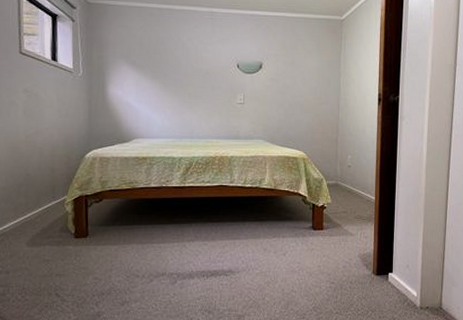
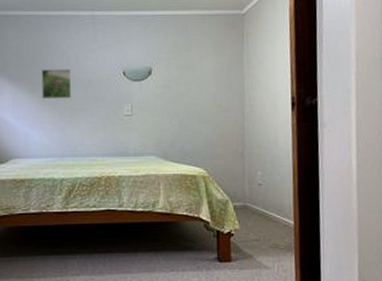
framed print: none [163,58,191,87] -> present [41,68,72,99]

